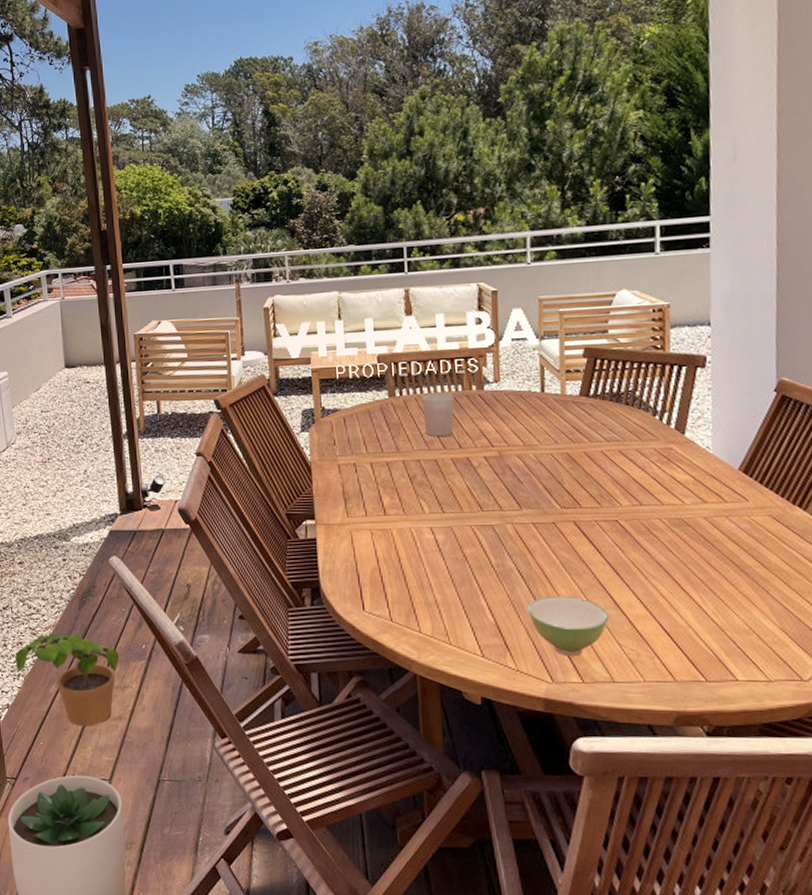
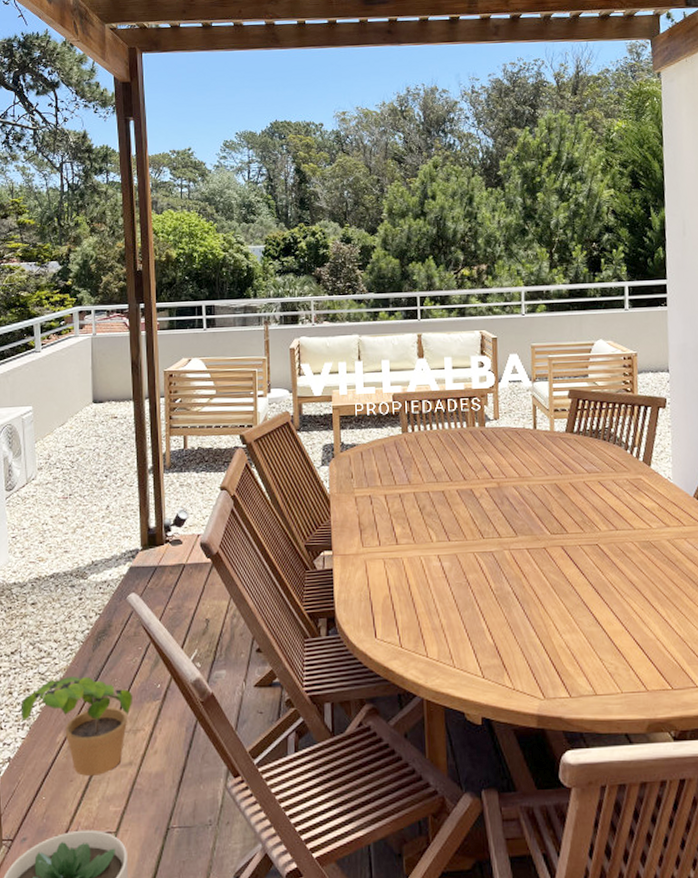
candle holder: present [422,393,455,436] -> none [431,429,460,469]
bowl: present [527,595,609,657] -> none [522,615,591,673]

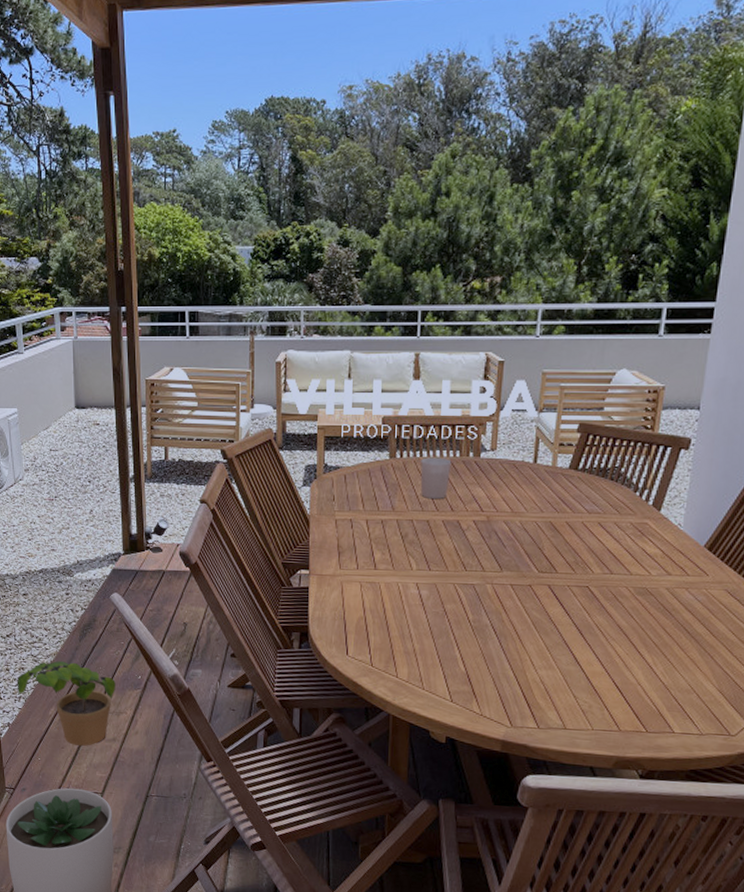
candle holder: none [431,429,460,469] -> present [420,457,452,499]

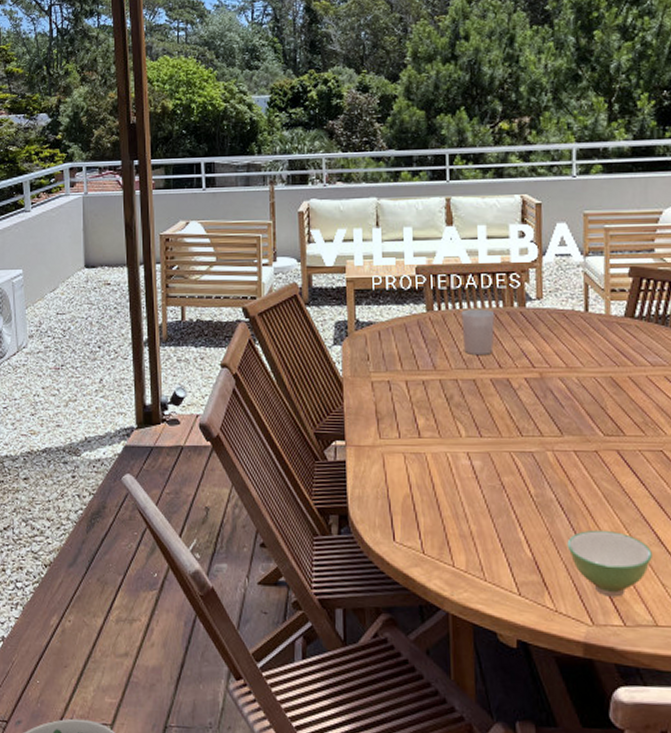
potted plant: present [16,661,116,747] -> none [14,558,128,665]
bowl: none [496,650,568,705] -> present [567,529,652,597]

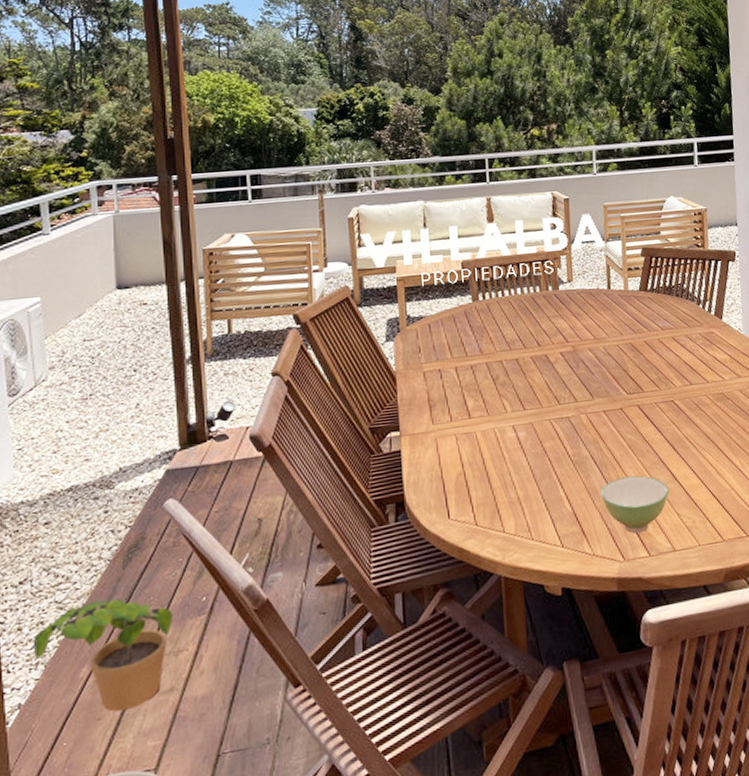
potted plant: none [14,558,128,665] -> present [32,598,172,712]
candle holder: present [461,309,495,354] -> none [503,294,533,337]

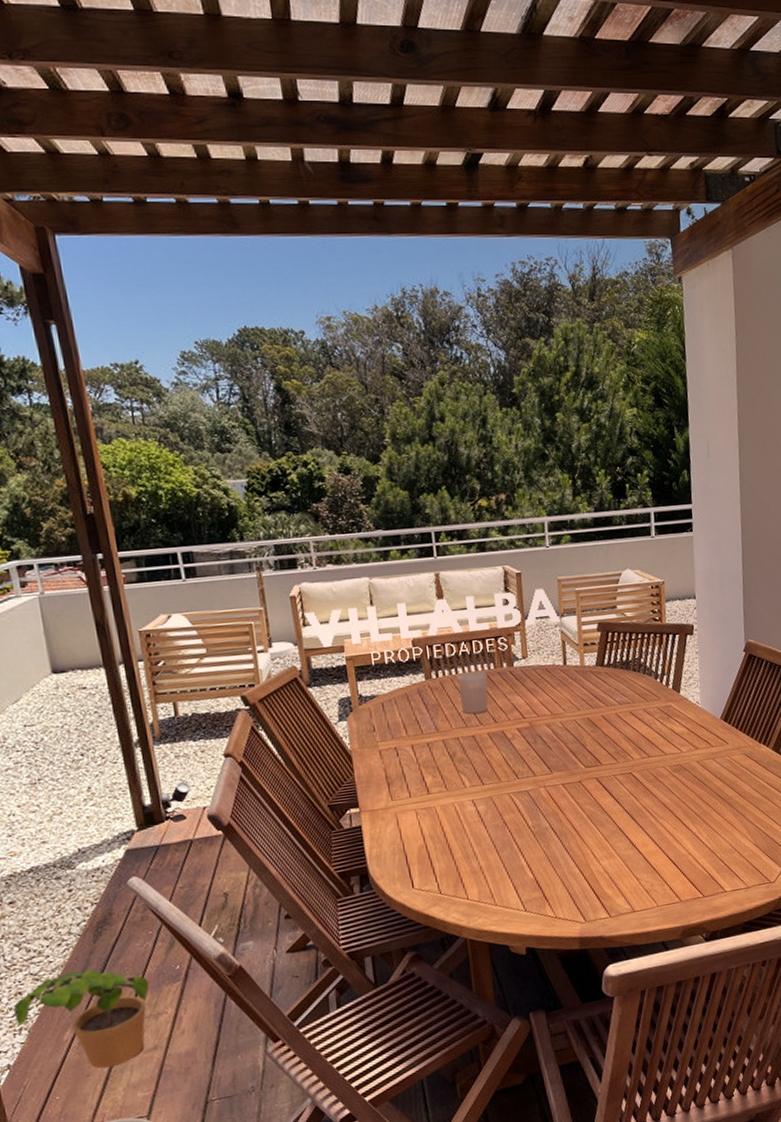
candle holder: none [503,294,533,337] -> present [457,672,489,714]
bowl: present [600,475,669,534] -> none [561,844,628,897]

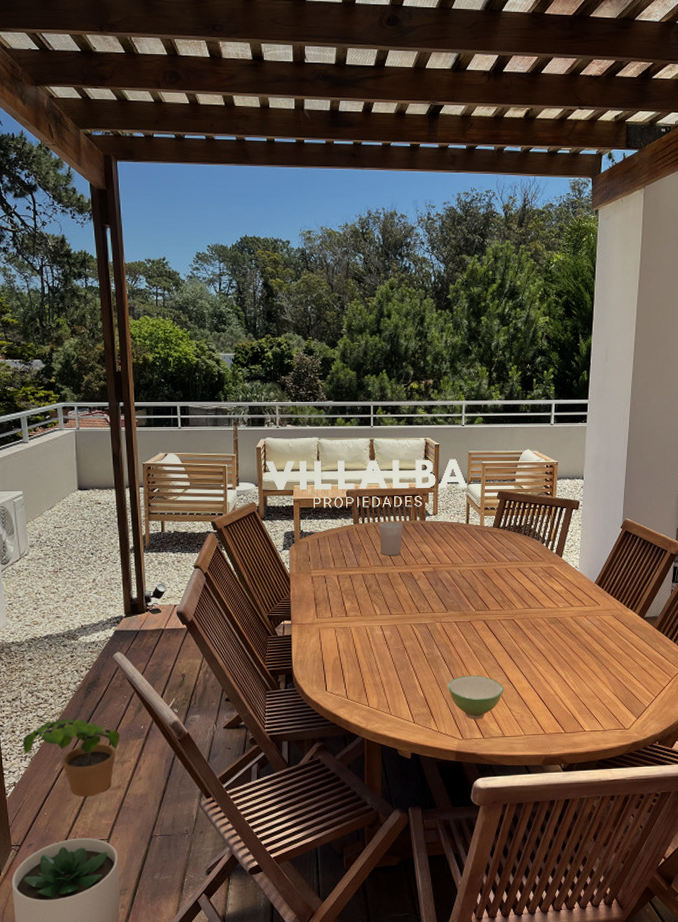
bowl: none [561,844,628,897] -> present [447,675,503,720]

